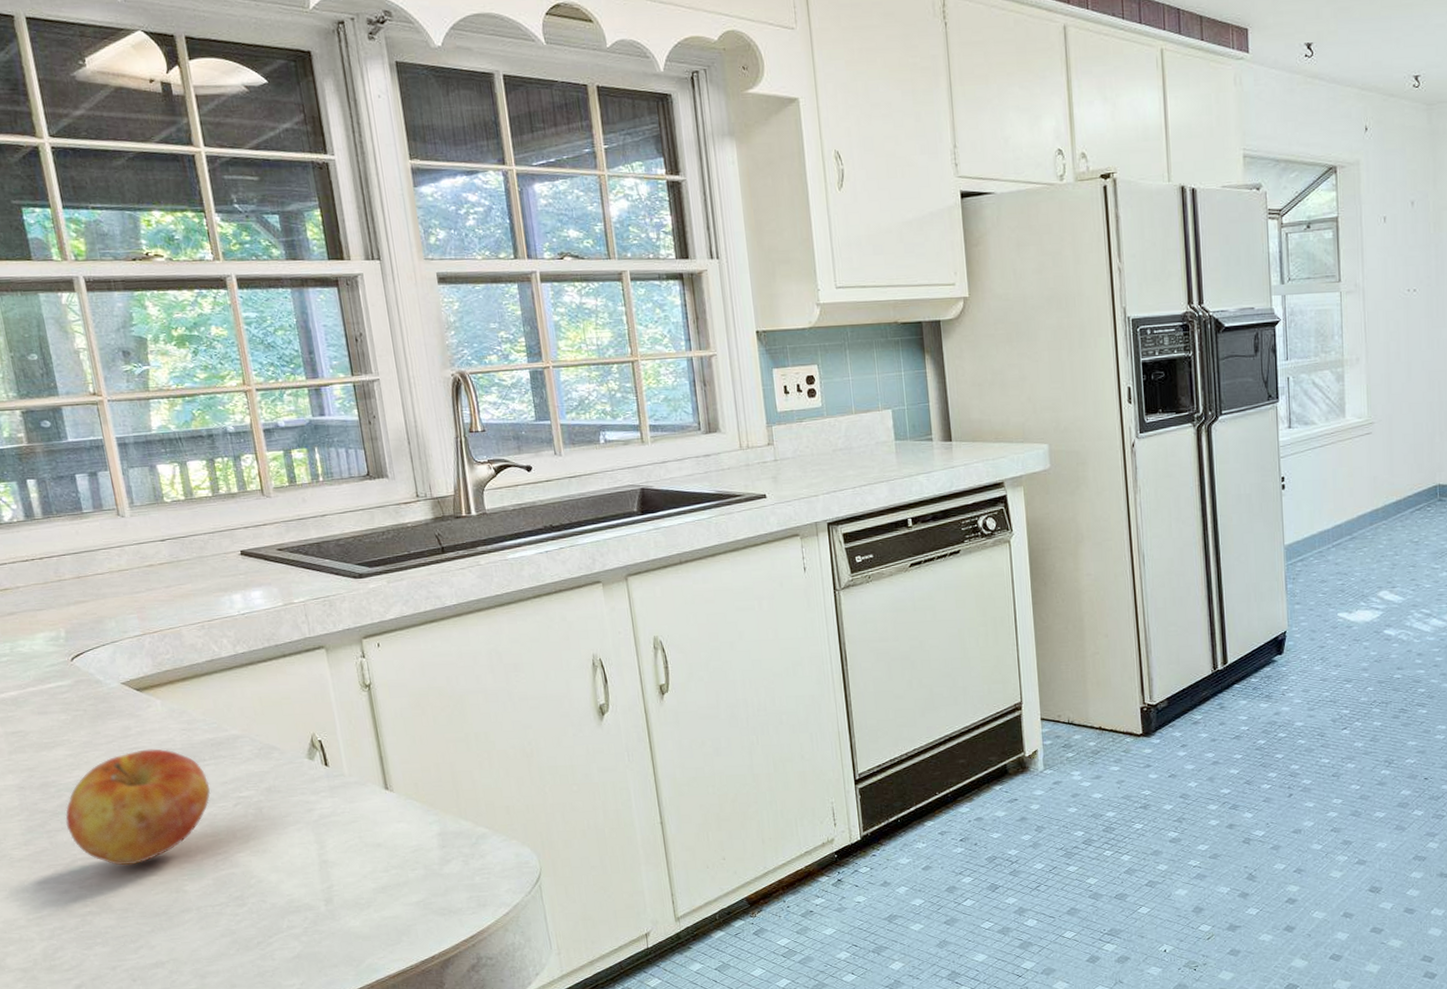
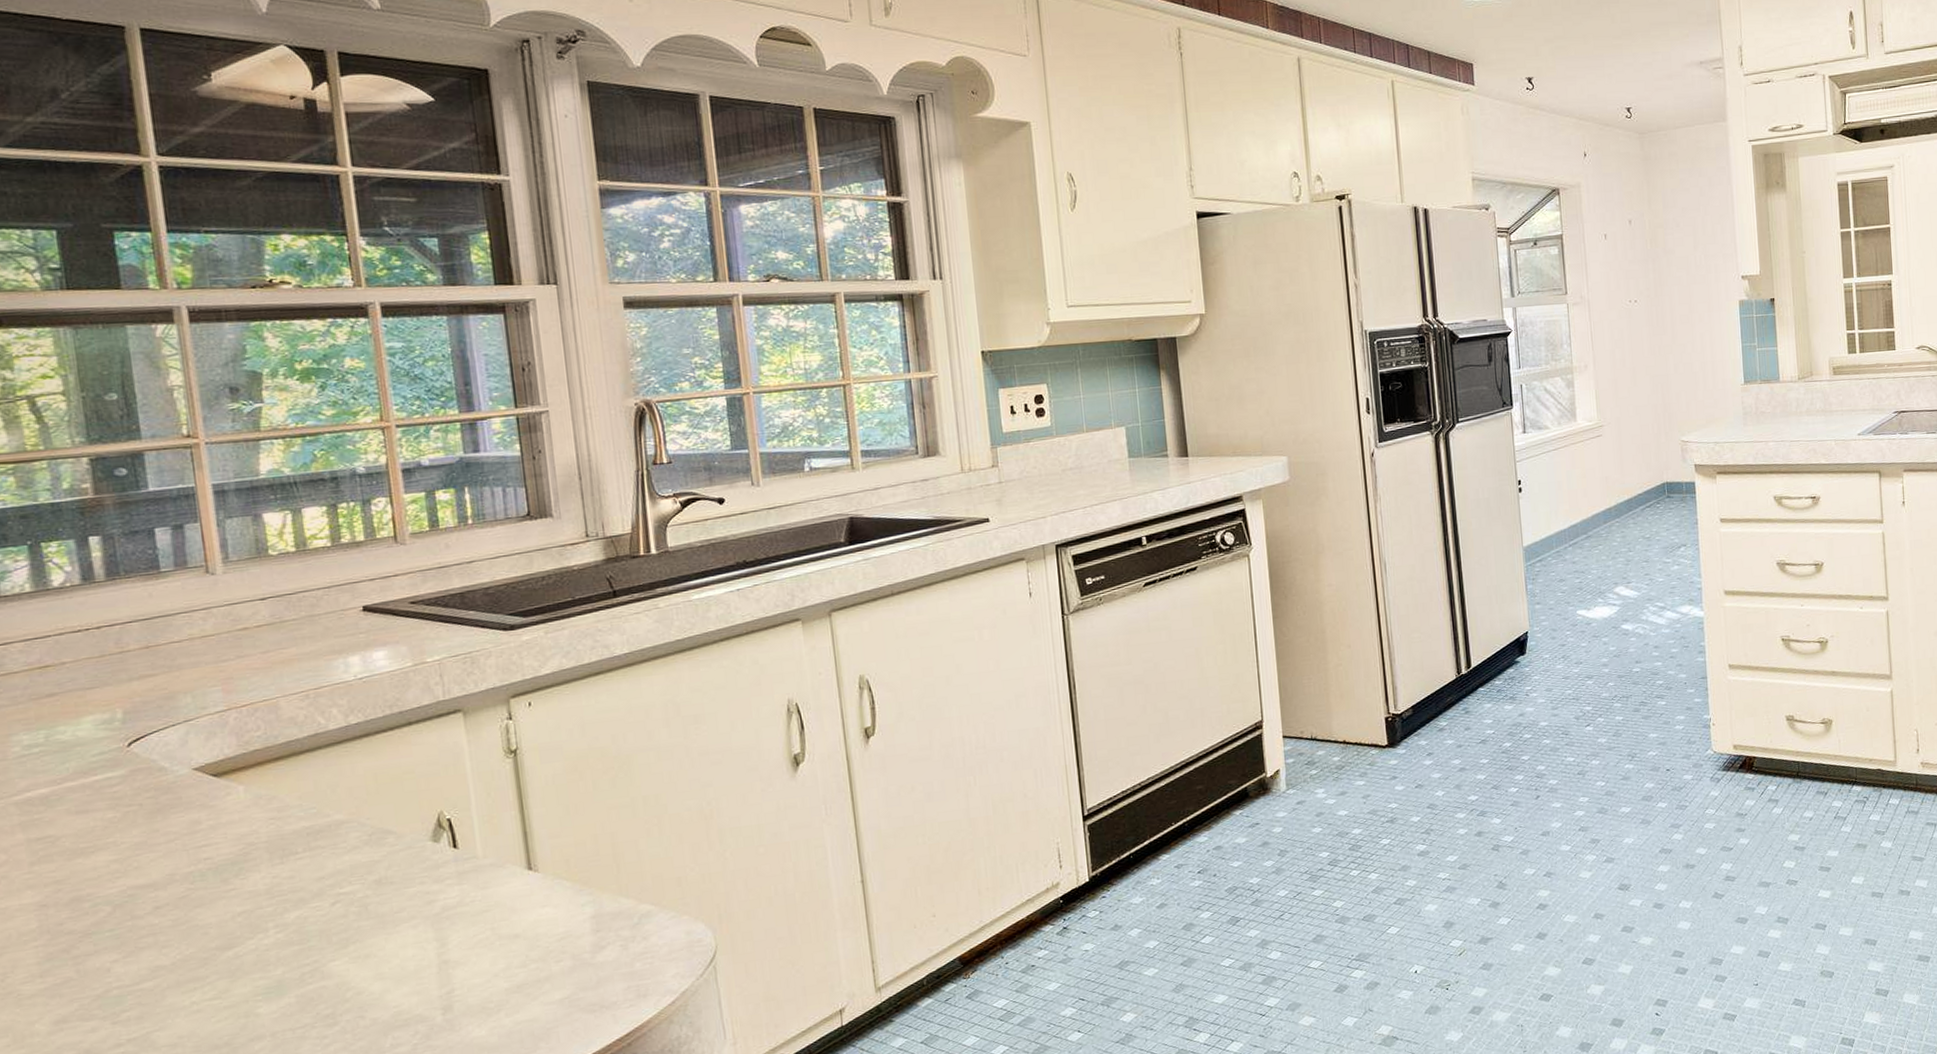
apple: present [65,749,210,866] -> none [100,844,302,991]

